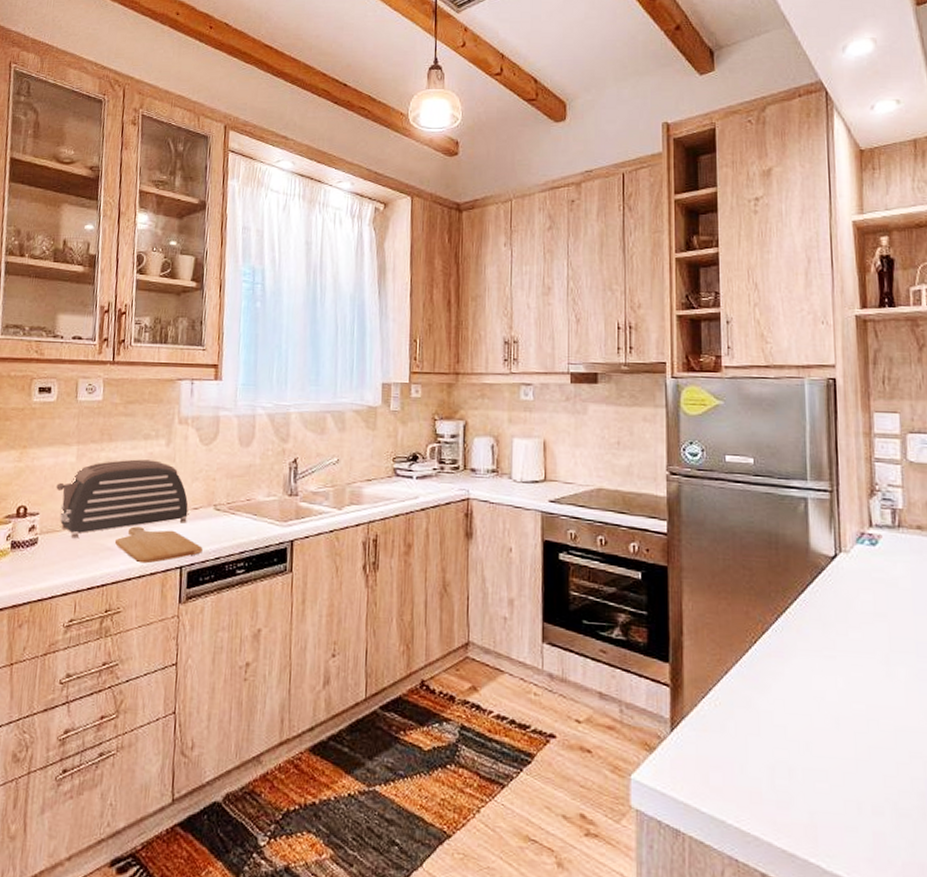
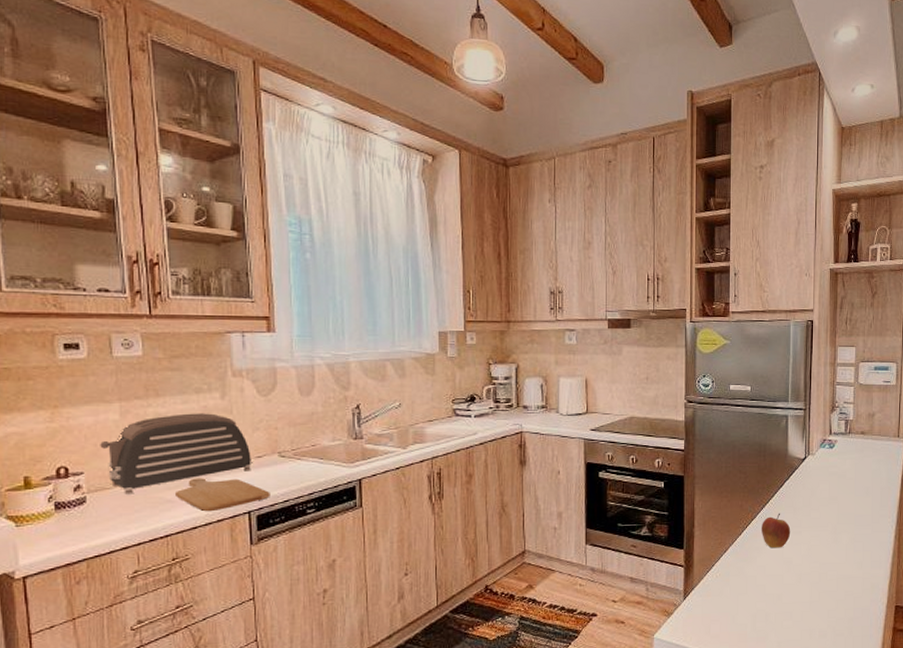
fruit: none [776,627,820,677] -> present [761,513,791,549]

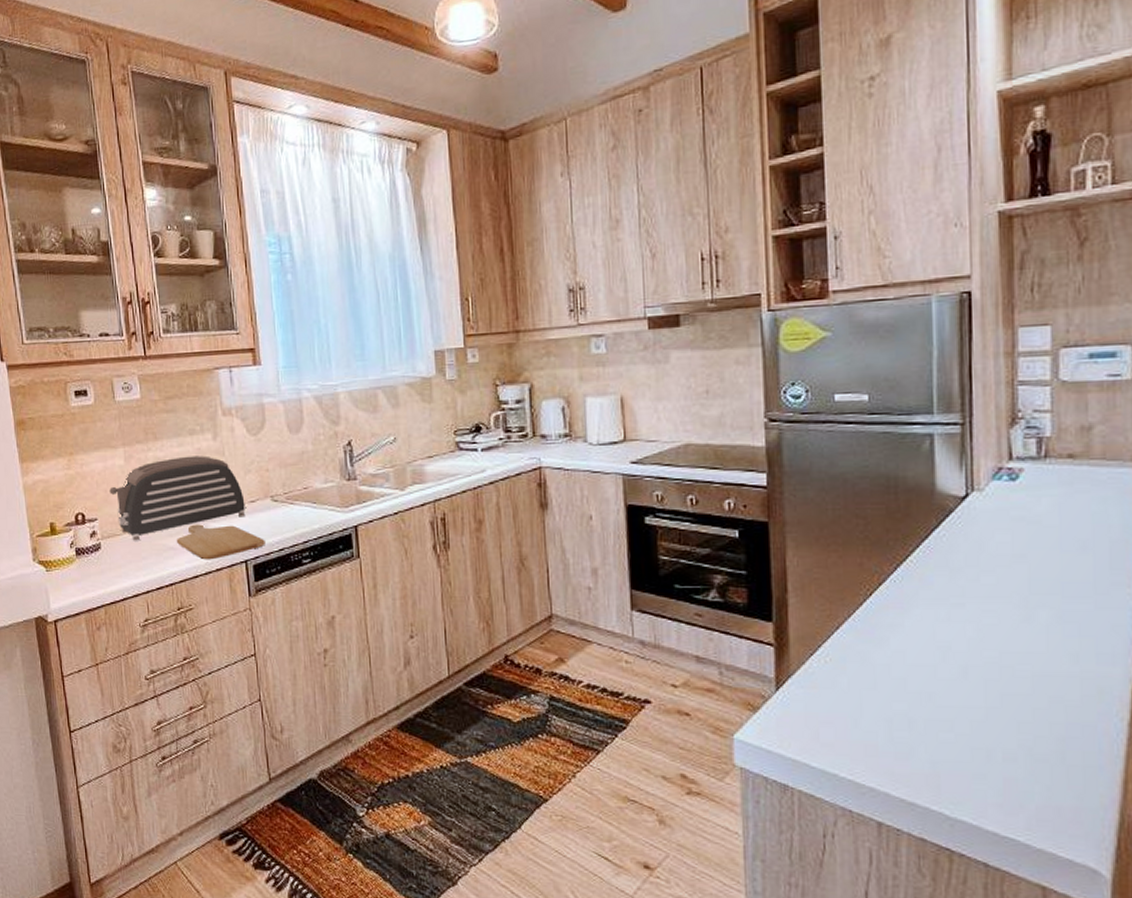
fruit: present [761,513,791,549] -> none [894,575,946,627]

